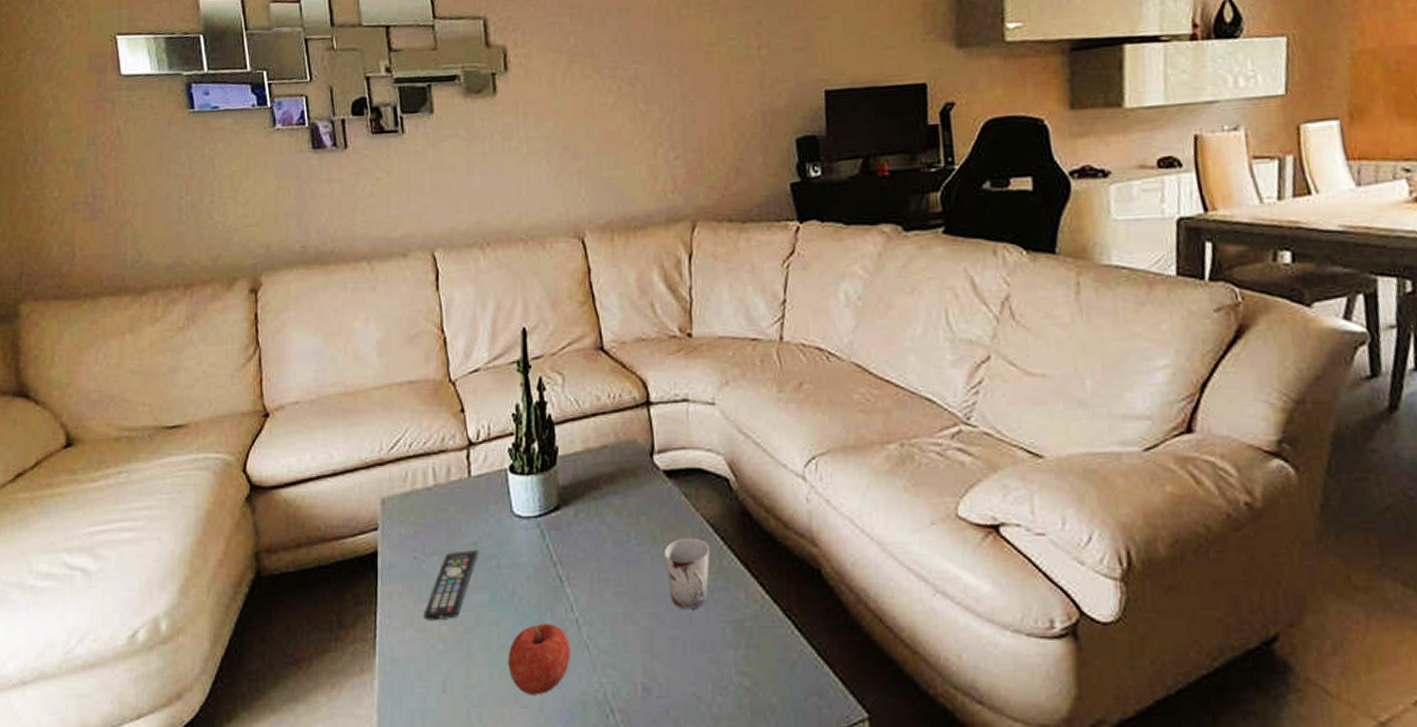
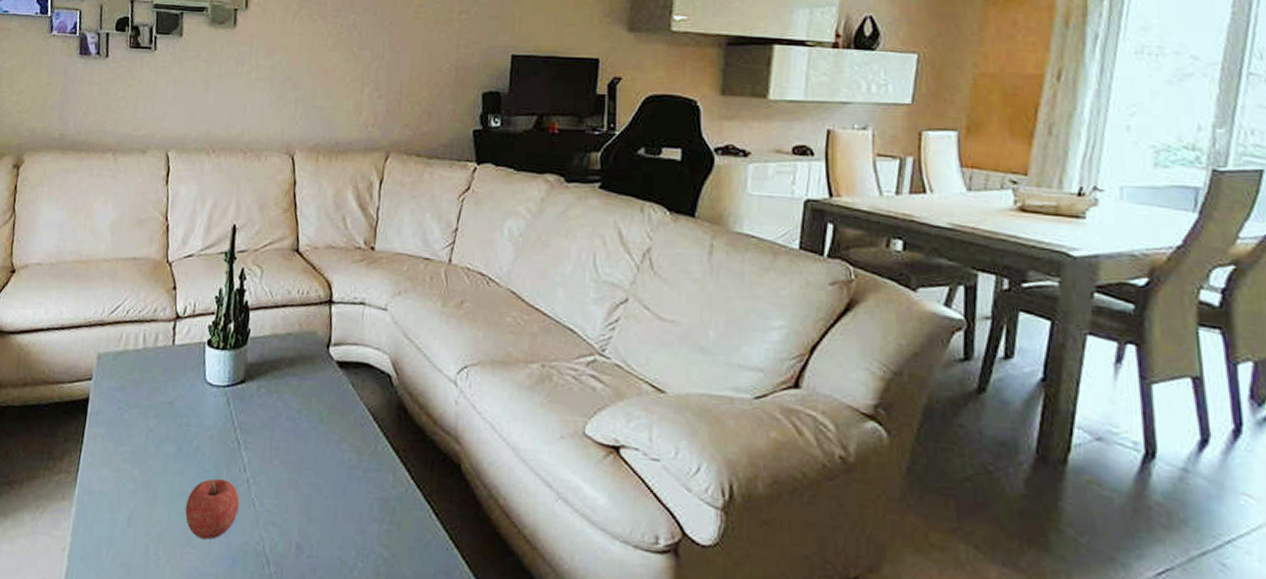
remote control: present [423,550,479,621] -> none [120,407,173,464]
cup: present [663,537,710,610] -> none [328,421,367,485]

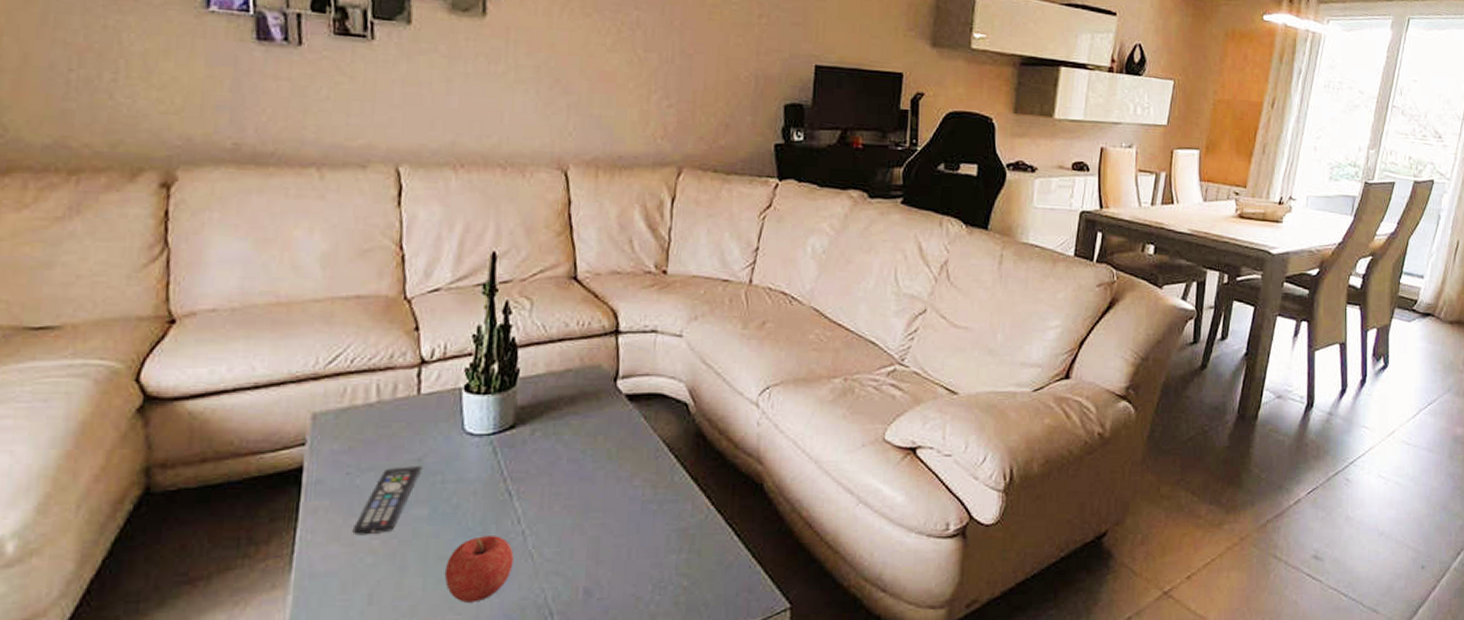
remote control: none [120,407,173,464] -> present [352,466,423,536]

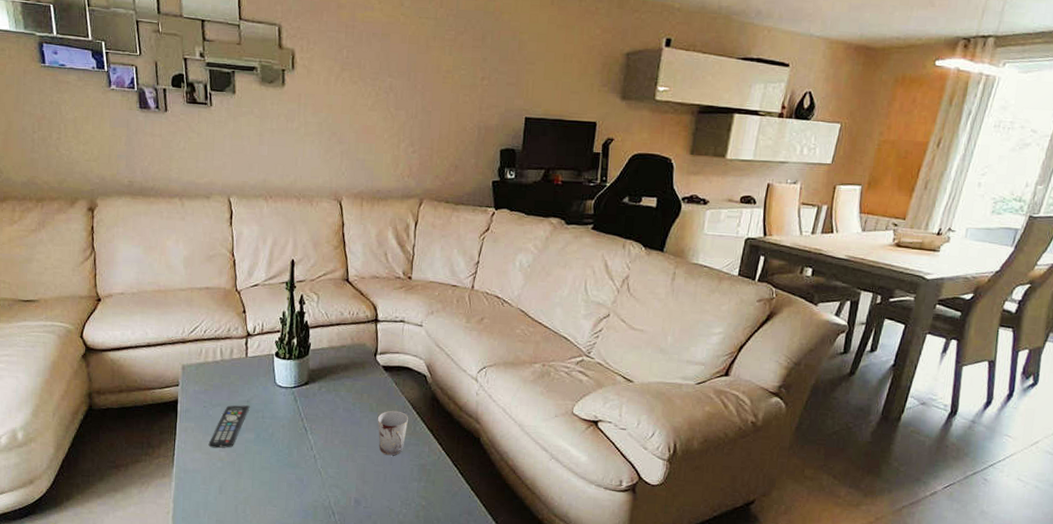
fruit: present [444,536,514,603] -> none [265,456,309,500]
cup: none [618,455,663,521] -> present [377,410,408,456]

